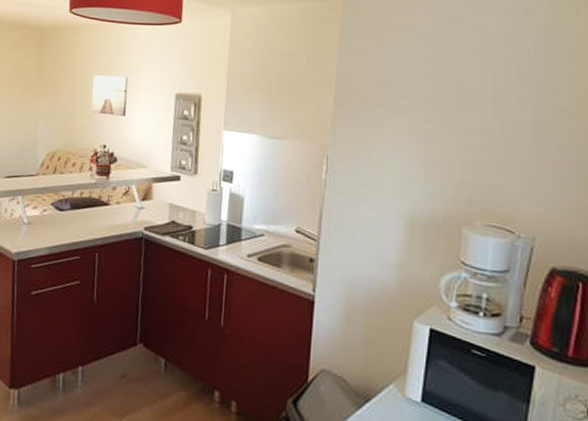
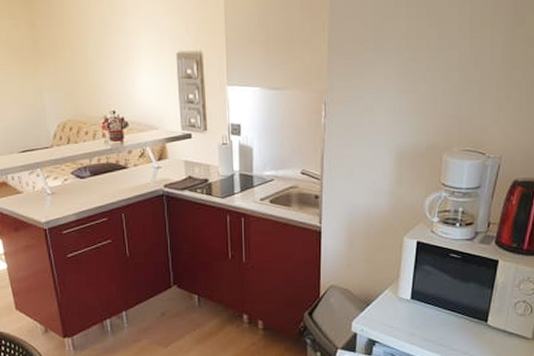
wall art: present [91,75,128,116] -> none [90,39,131,81]

